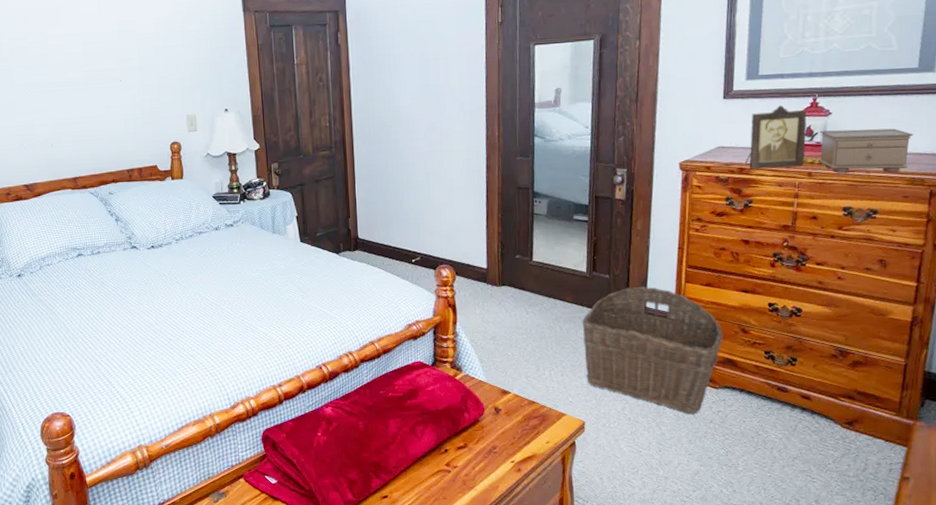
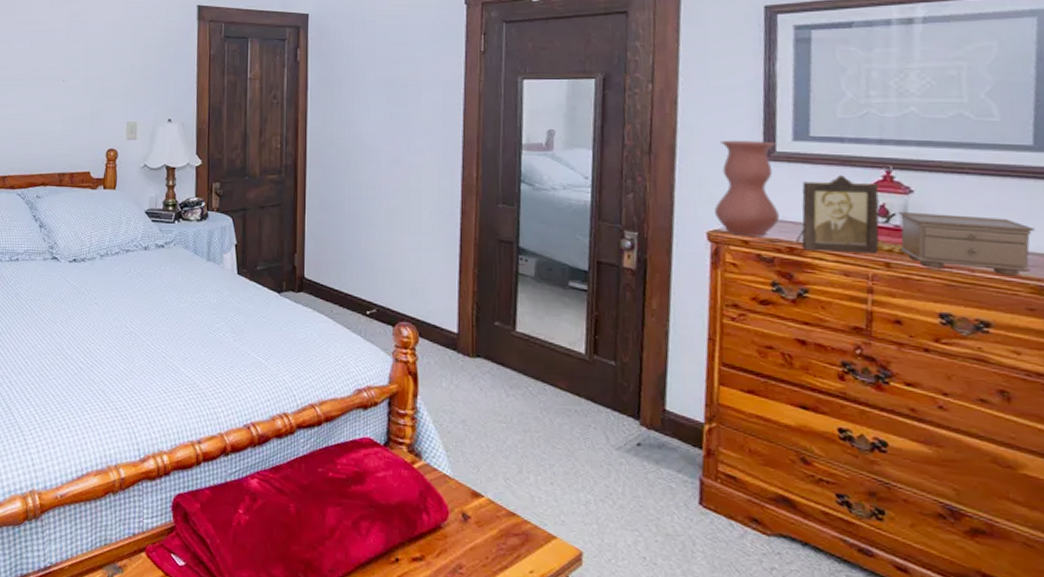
wicker basket: present [582,286,723,414] -> none [579,381,775,566]
vase: none [686,82,734,164] -> present [715,140,779,238]

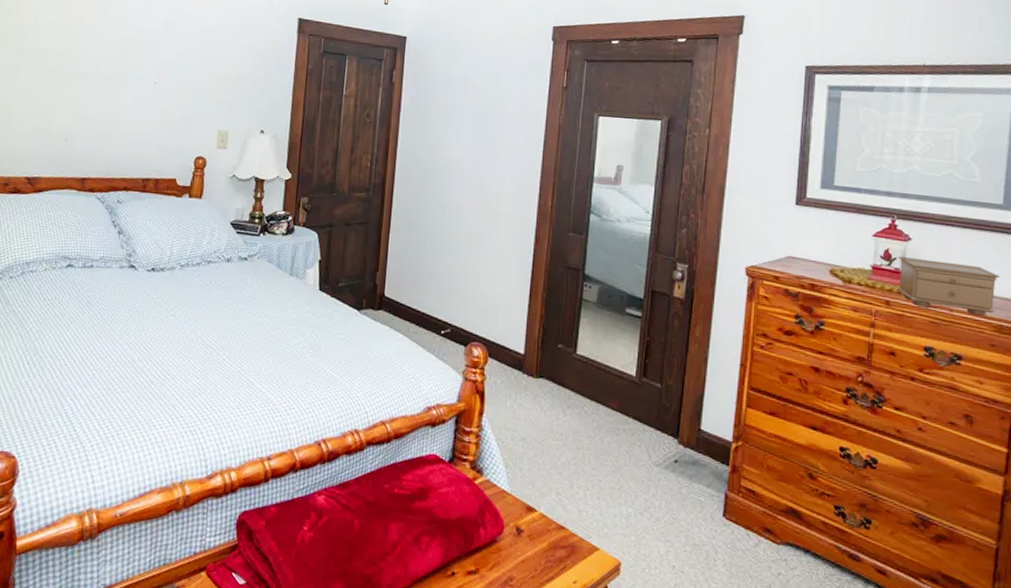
vase: present [715,140,779,238] -> none [753,184,807,274]
photo frame: present [796,175,880,254] -> none [817,222,886,293]

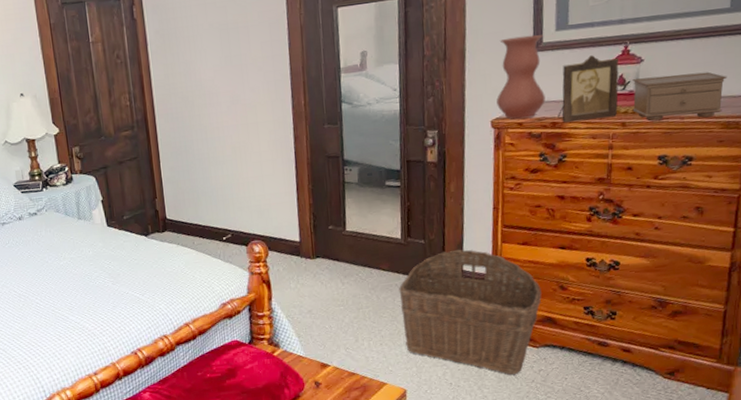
wicker basket: none [626,402,787,572] -> present [399,249,542,375]
vase: none [753,184,807,274] -> present [496,34,545,120]
photo frame: none [817,222,886,293] -> present [558,55,619,123]

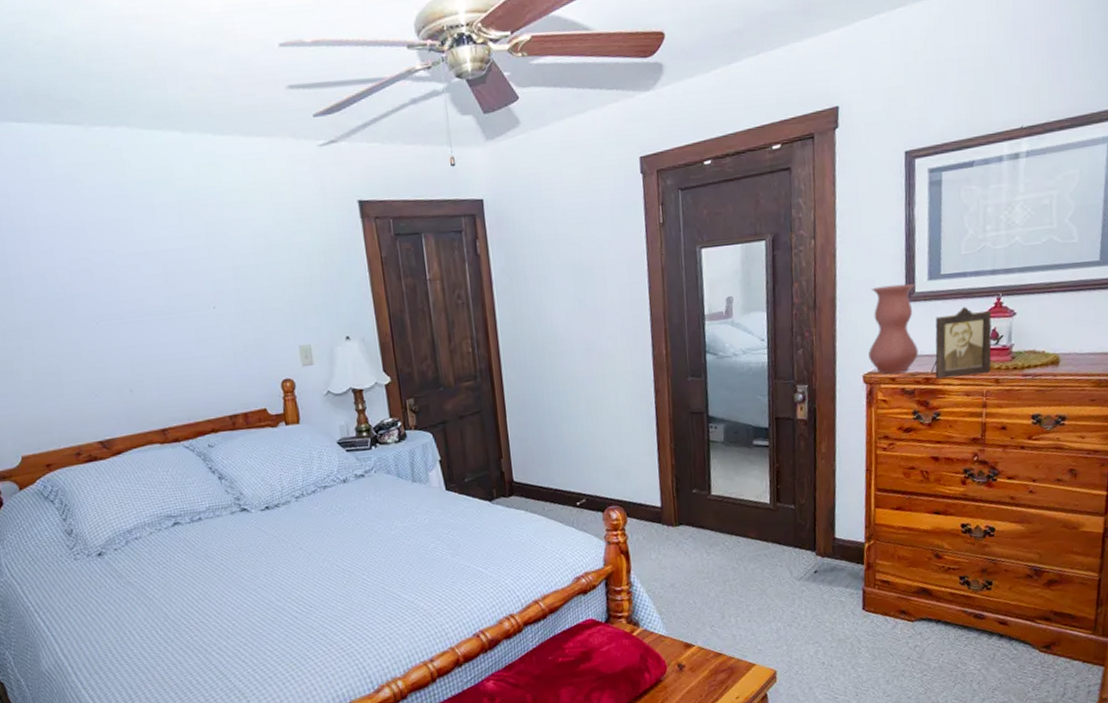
wicker basket: present [399,249,542,375] -> none [768,515,917,652]
jewelry box: present [632,71,727,122] -> none [1005,327,1098,379]

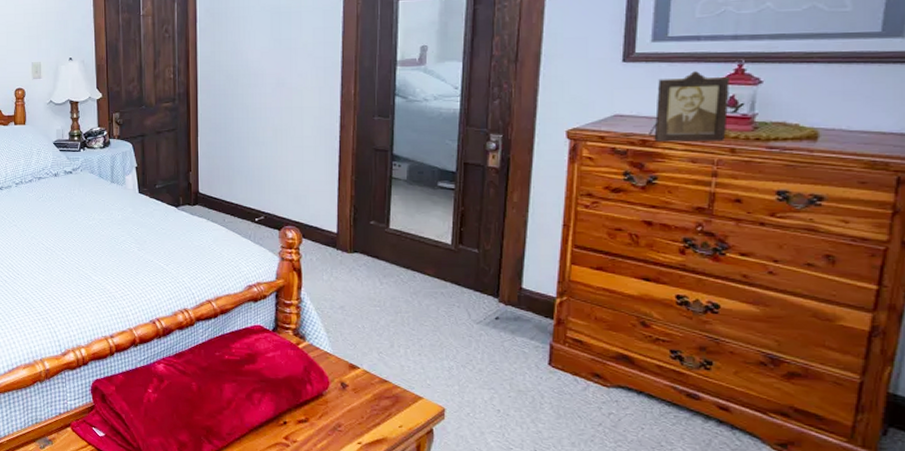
vase: present [868,283,918,375] -> none [575,43,636,133]

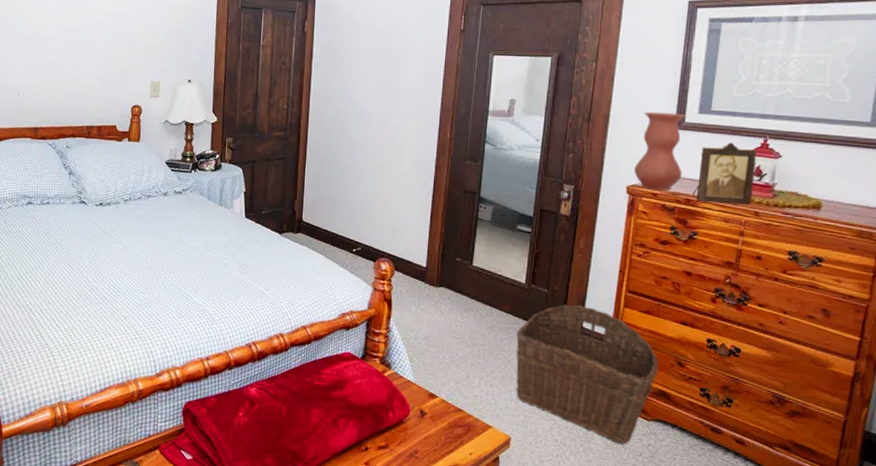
wicker basket: none [445,264,617,413] -> present [516,305,659,444]
vase: none [575,43,636,133] -> present [634,111,686,191]

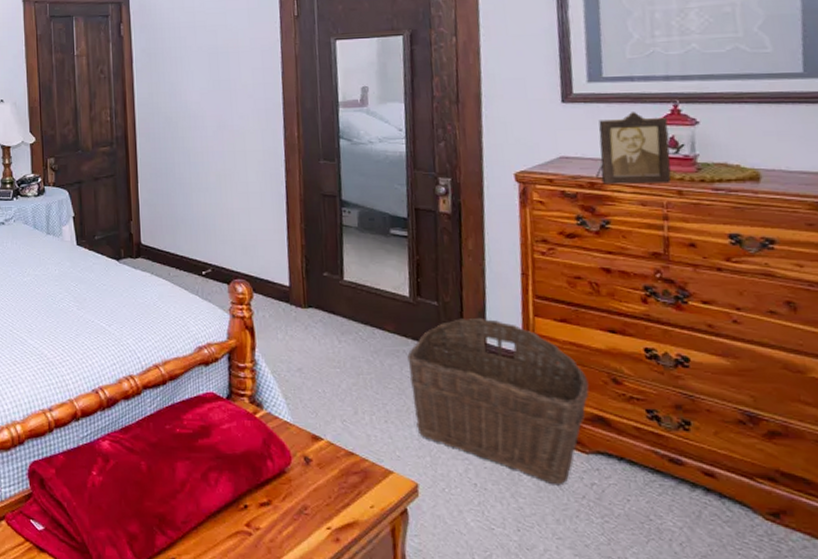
vase: present [634,111,686,191] -> none [520,84,580,176]

